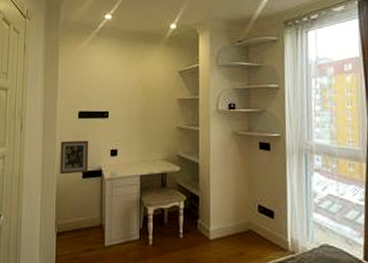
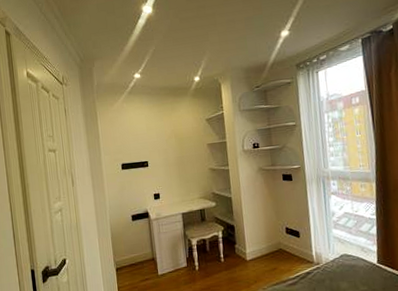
picture frame: present [60,140,89,175] -> none [109,188,136,220]

